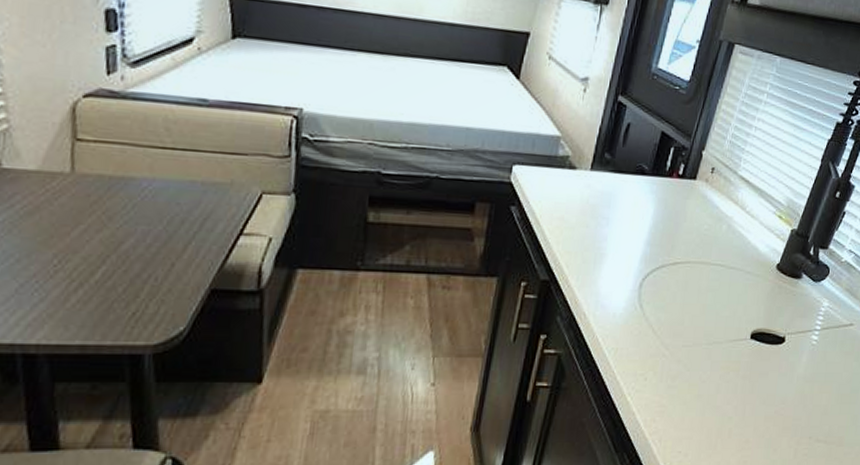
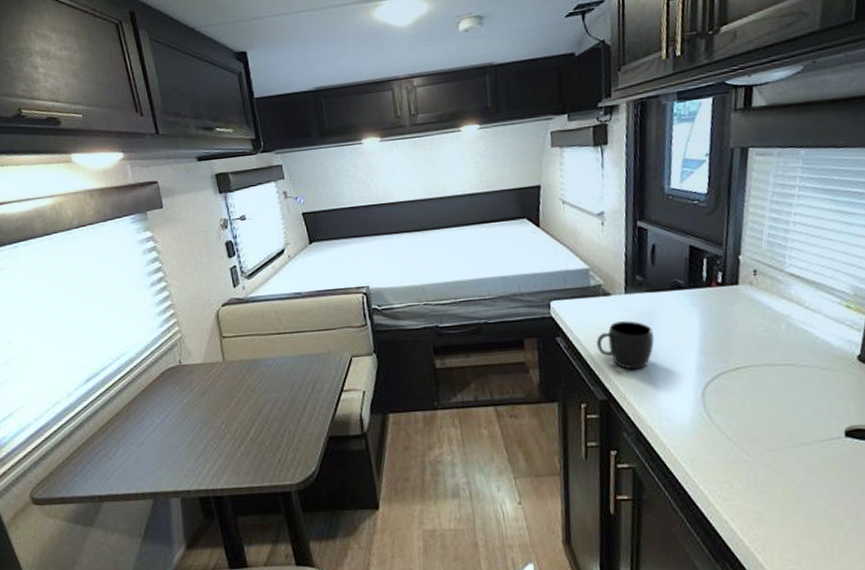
mug: none [551,198,609,252] -> present [596,321,654,370]

